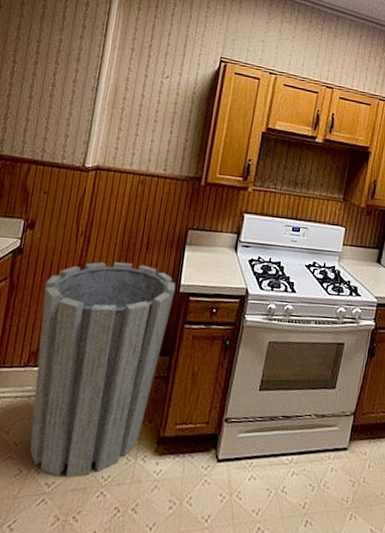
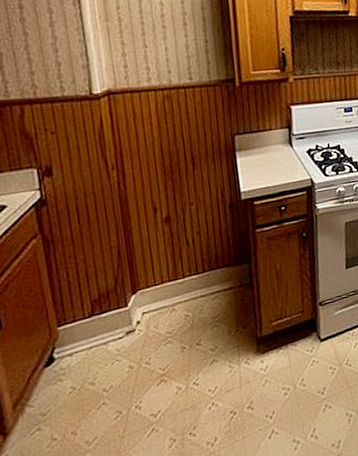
trash can: present [29,261,176,478] -> none [86,182,238,405]

